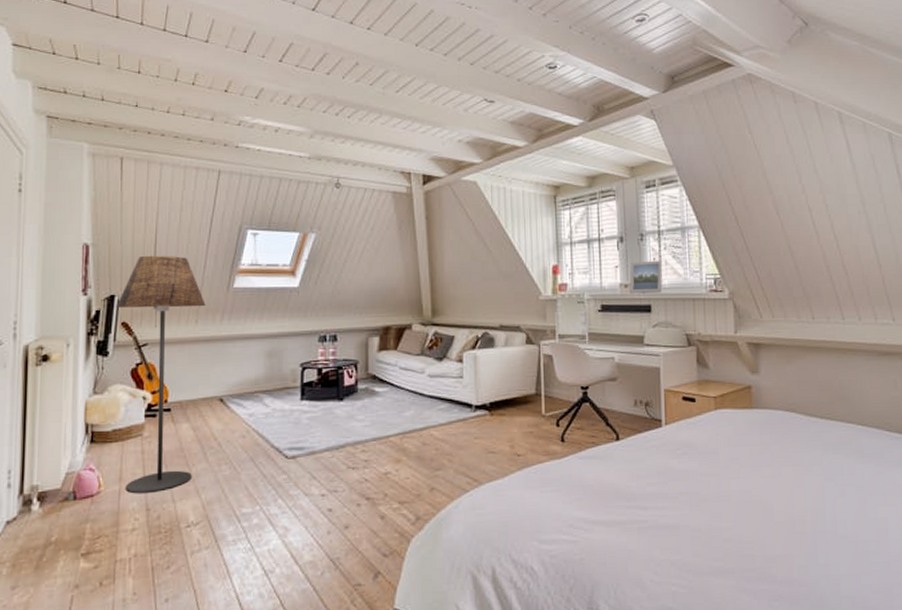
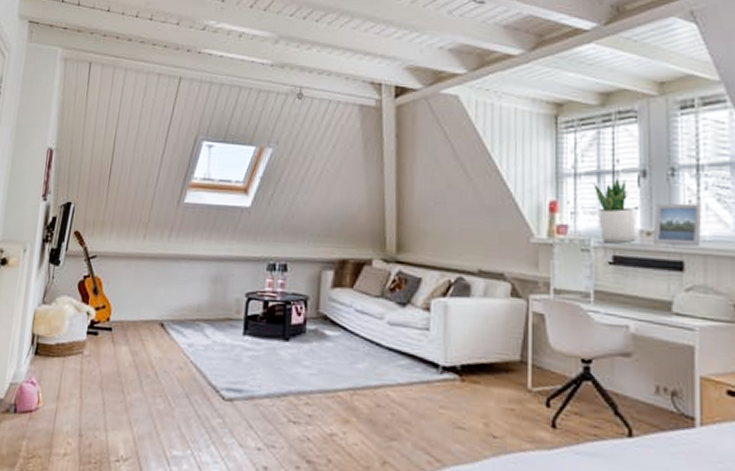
floor lamp: present [116,255,206,494] -> none [62,163,155,418]
planter: none [585,243,617,295] -> present [593,177,636,244]

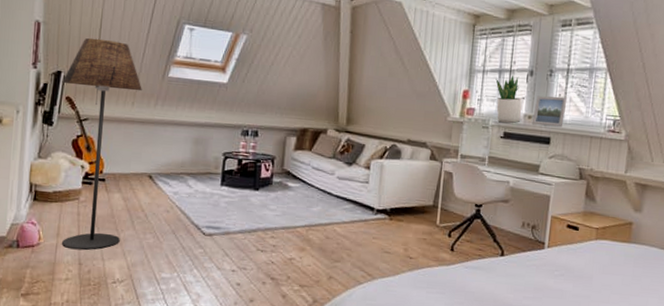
floor lamp: none [62,163,155,418] -> present [62,38,142,250]

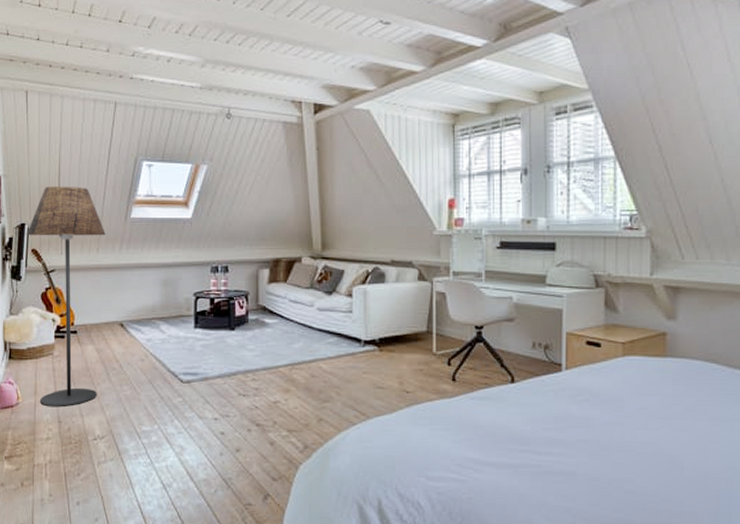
planter: present [495,74,522,123] -> none [484,175,519,231]
picture frame: present [532,95,568,127] -> none [532,194,571,230]

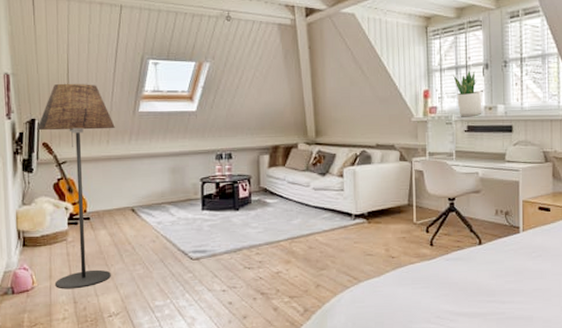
planter: none [484,175,519,231] -> present [453,70,482,117]

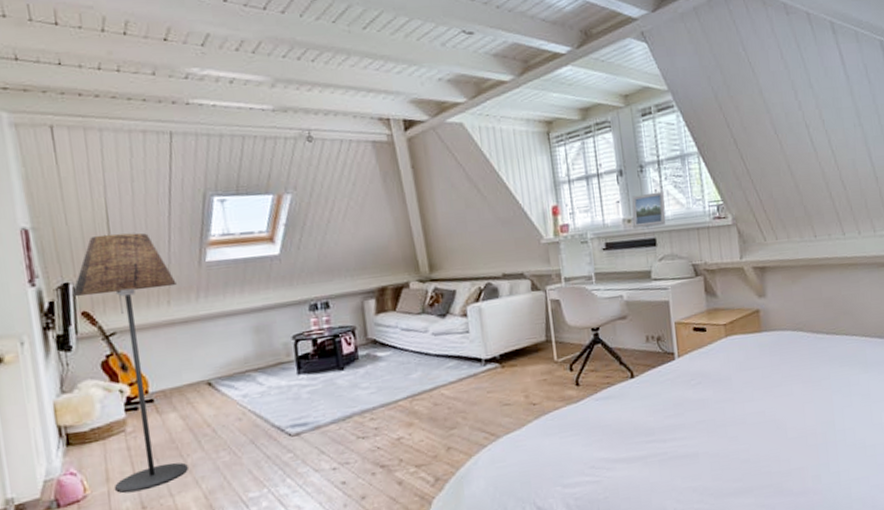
planter: present [453,70,482,117] -> none [584,178,621,234]
picture frame: none [493,85,524,115] -> present [632,191,666,228]

